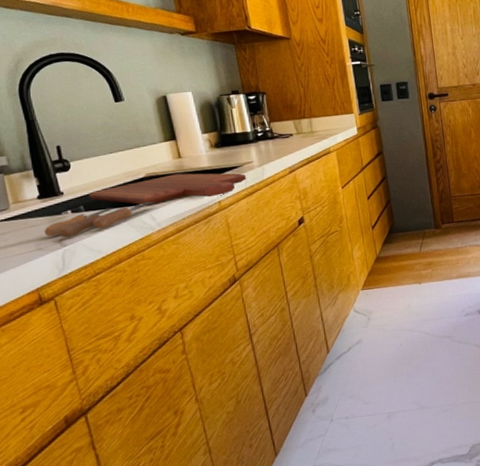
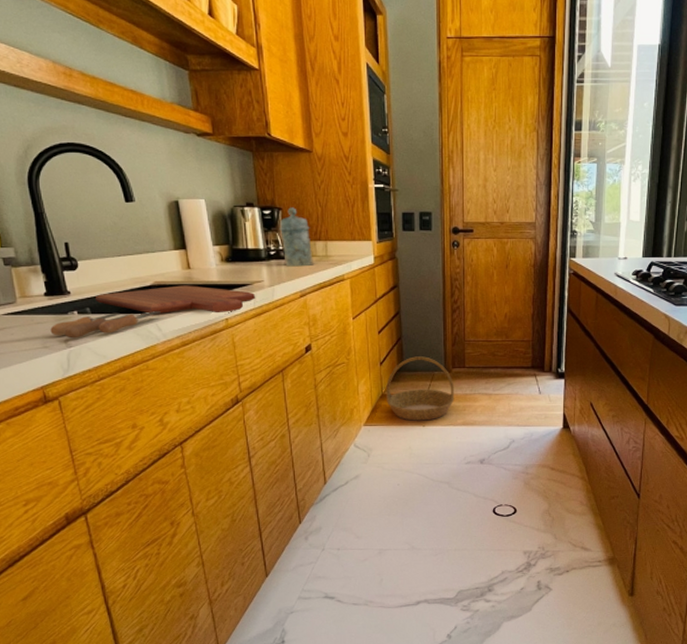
canister: none [265,90,300,146] -> present [279,207,313,267]
basket: none [380,216,447,280] -> present [386,356,455,421]

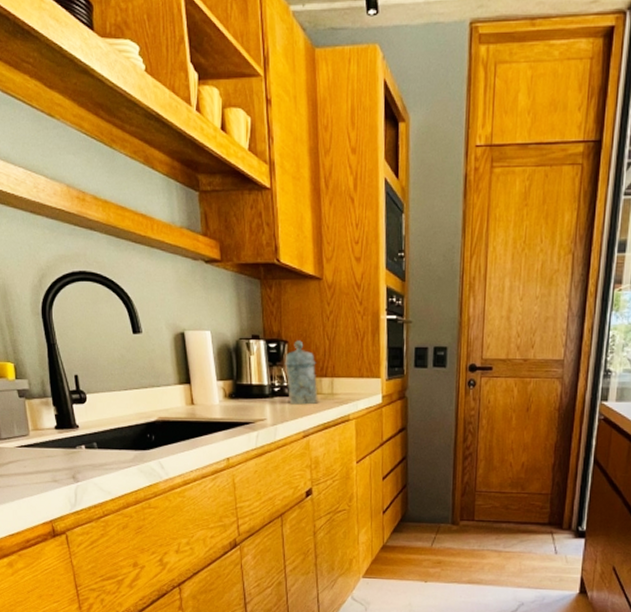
knife: present [50,311,161,339] -> none [60,448,164,473]
cutting board: present [96,285,256,314] -> none [102,422,258,453]
basket: present [386,356,455,421] -> none [387,506,461,576]

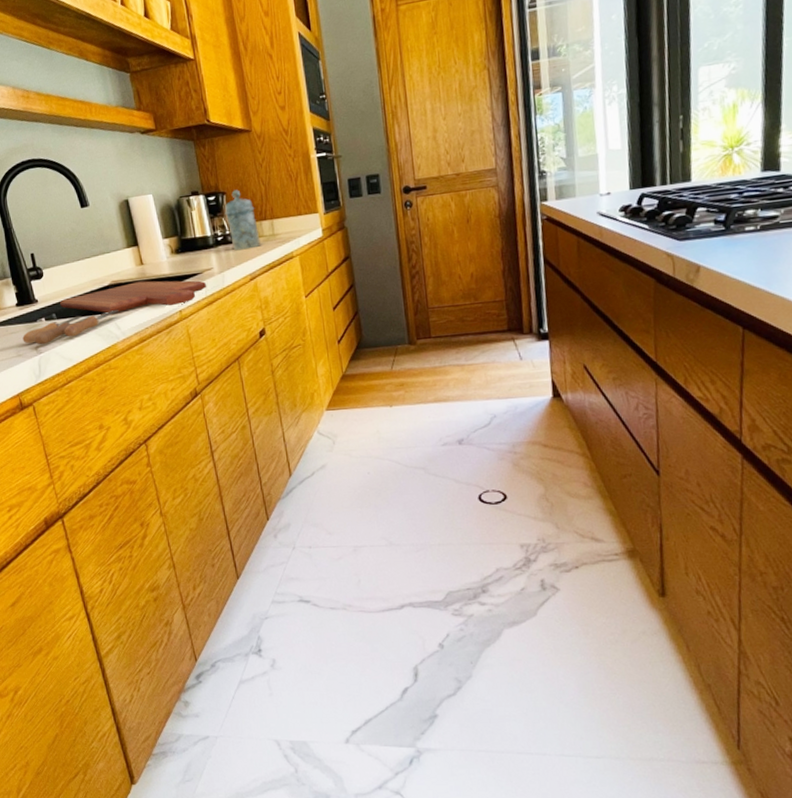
knife: none [60,448,164,473] -> present [22,310,119,345]
cutting board: none [102,422,258,453] -> present [60,280,207,314]

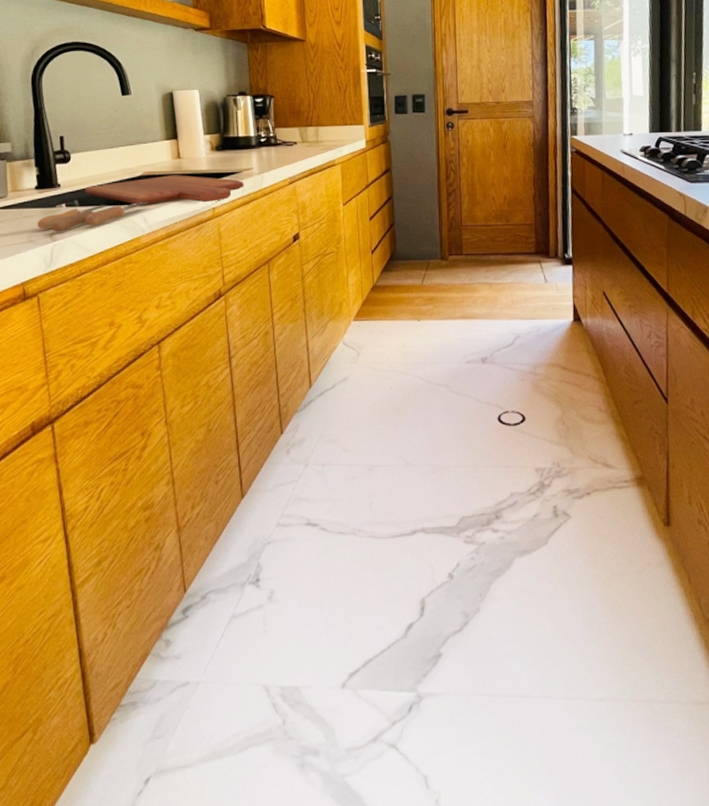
canister: present [224,190,261,251] -> none [270,95,304,153]

